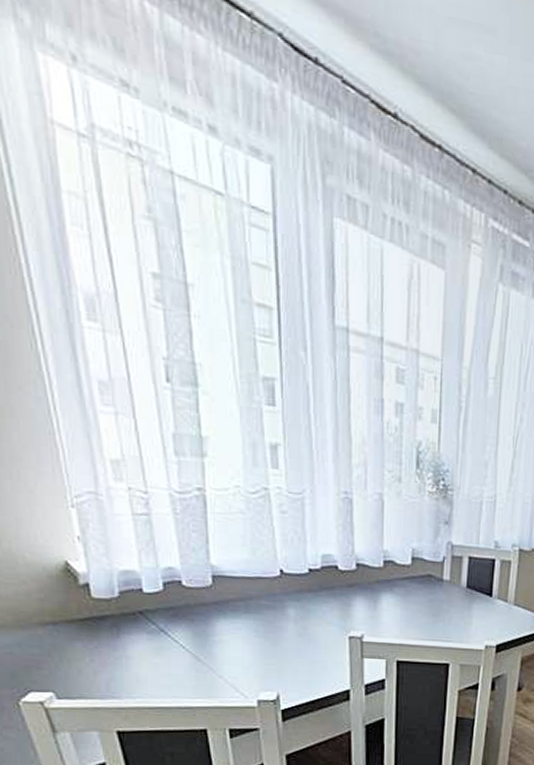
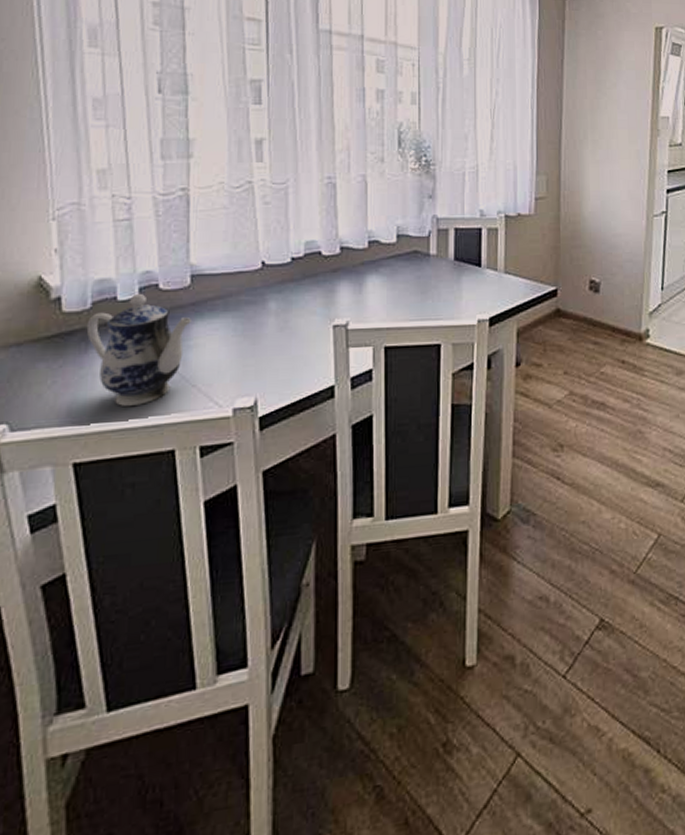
teapot: none [116,587,215,688] -> present [86,293,191,406]

